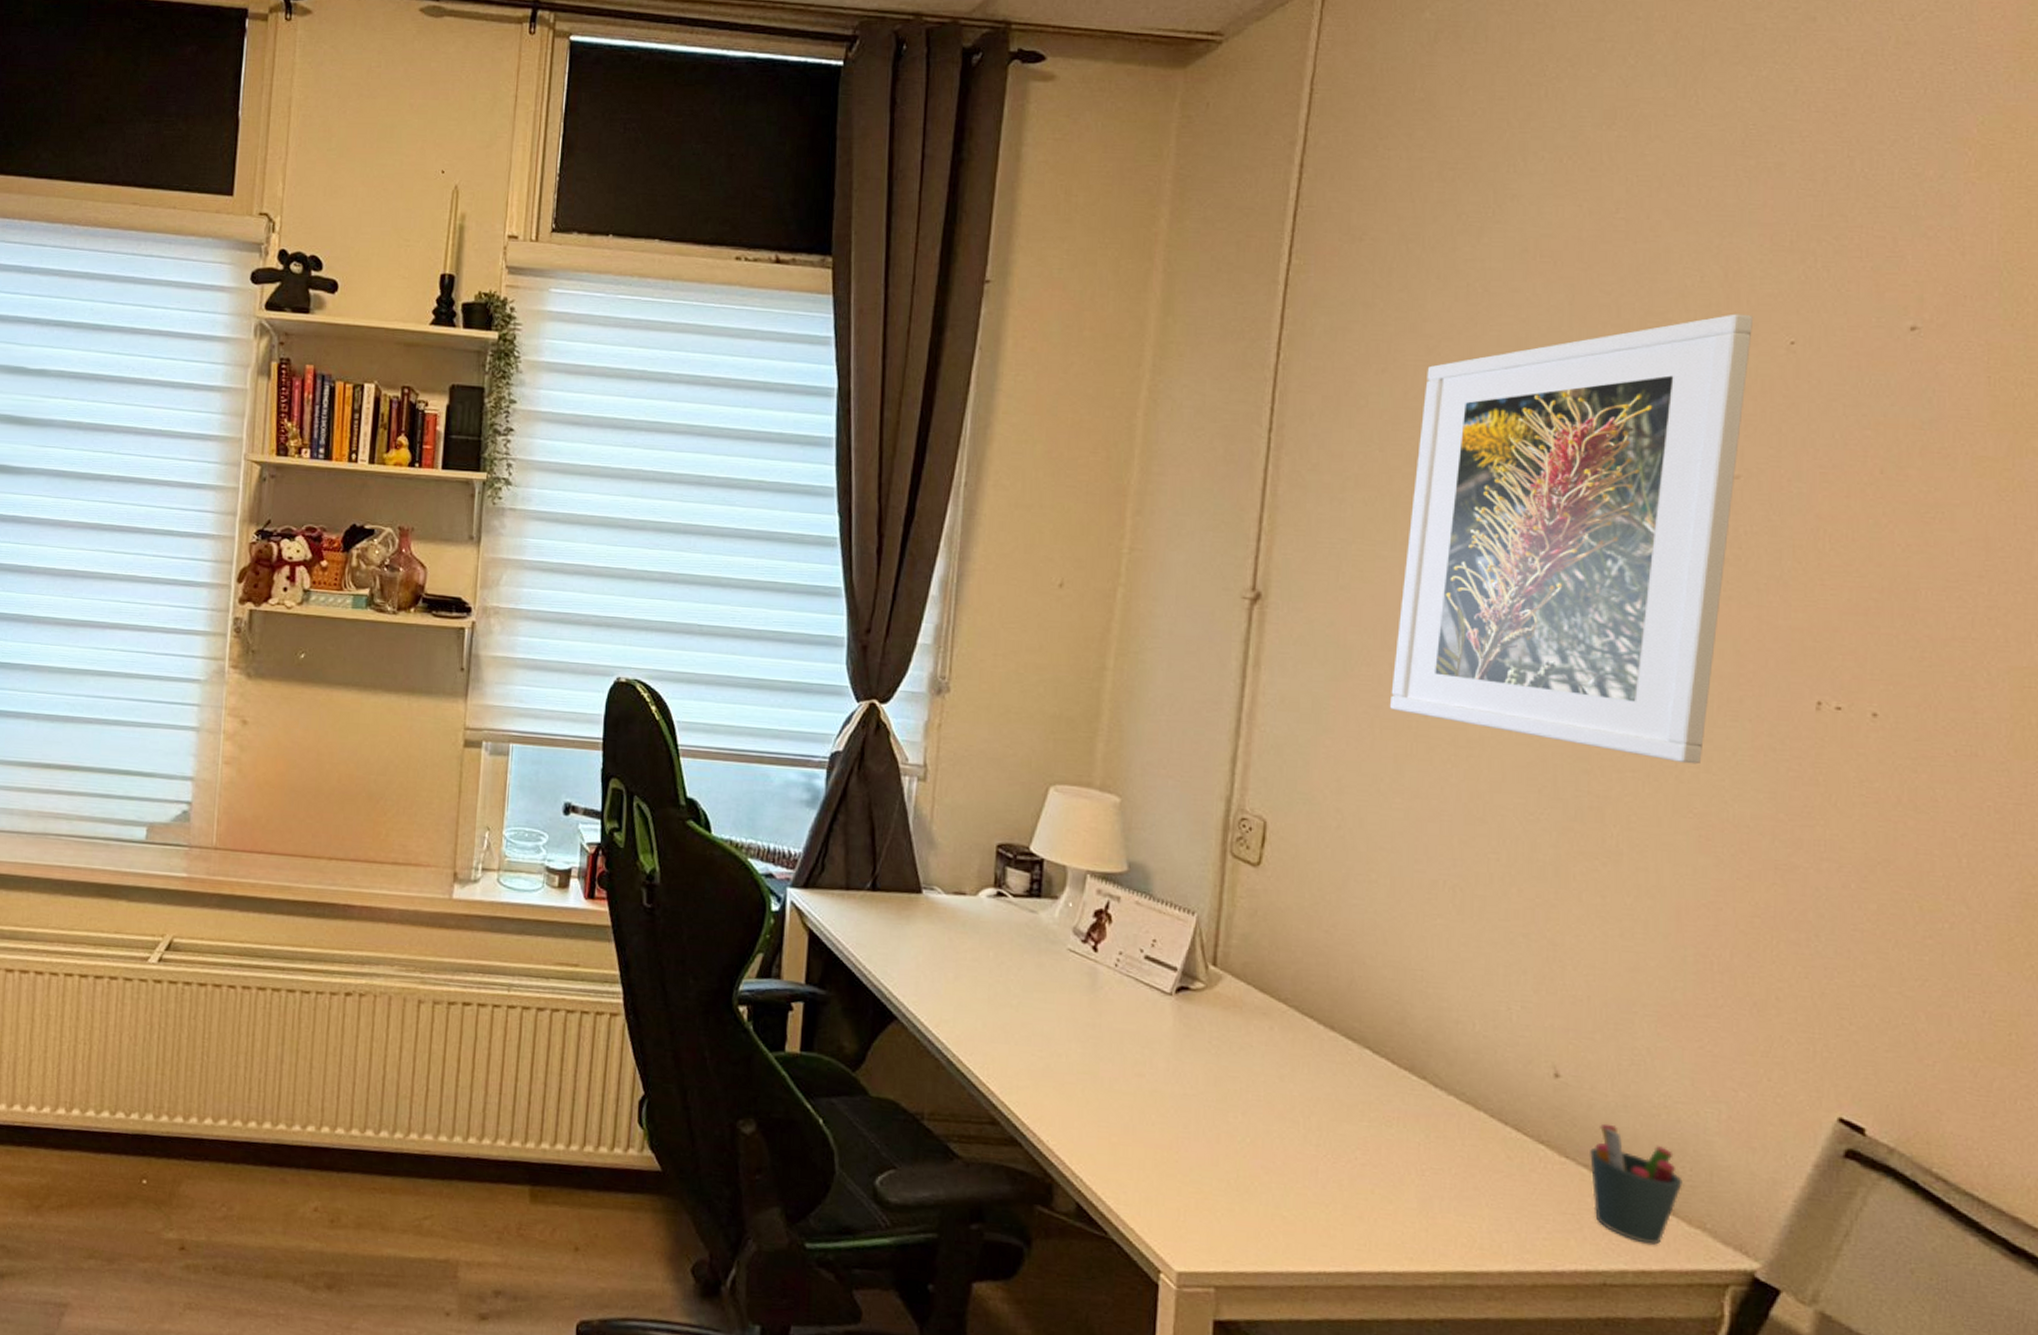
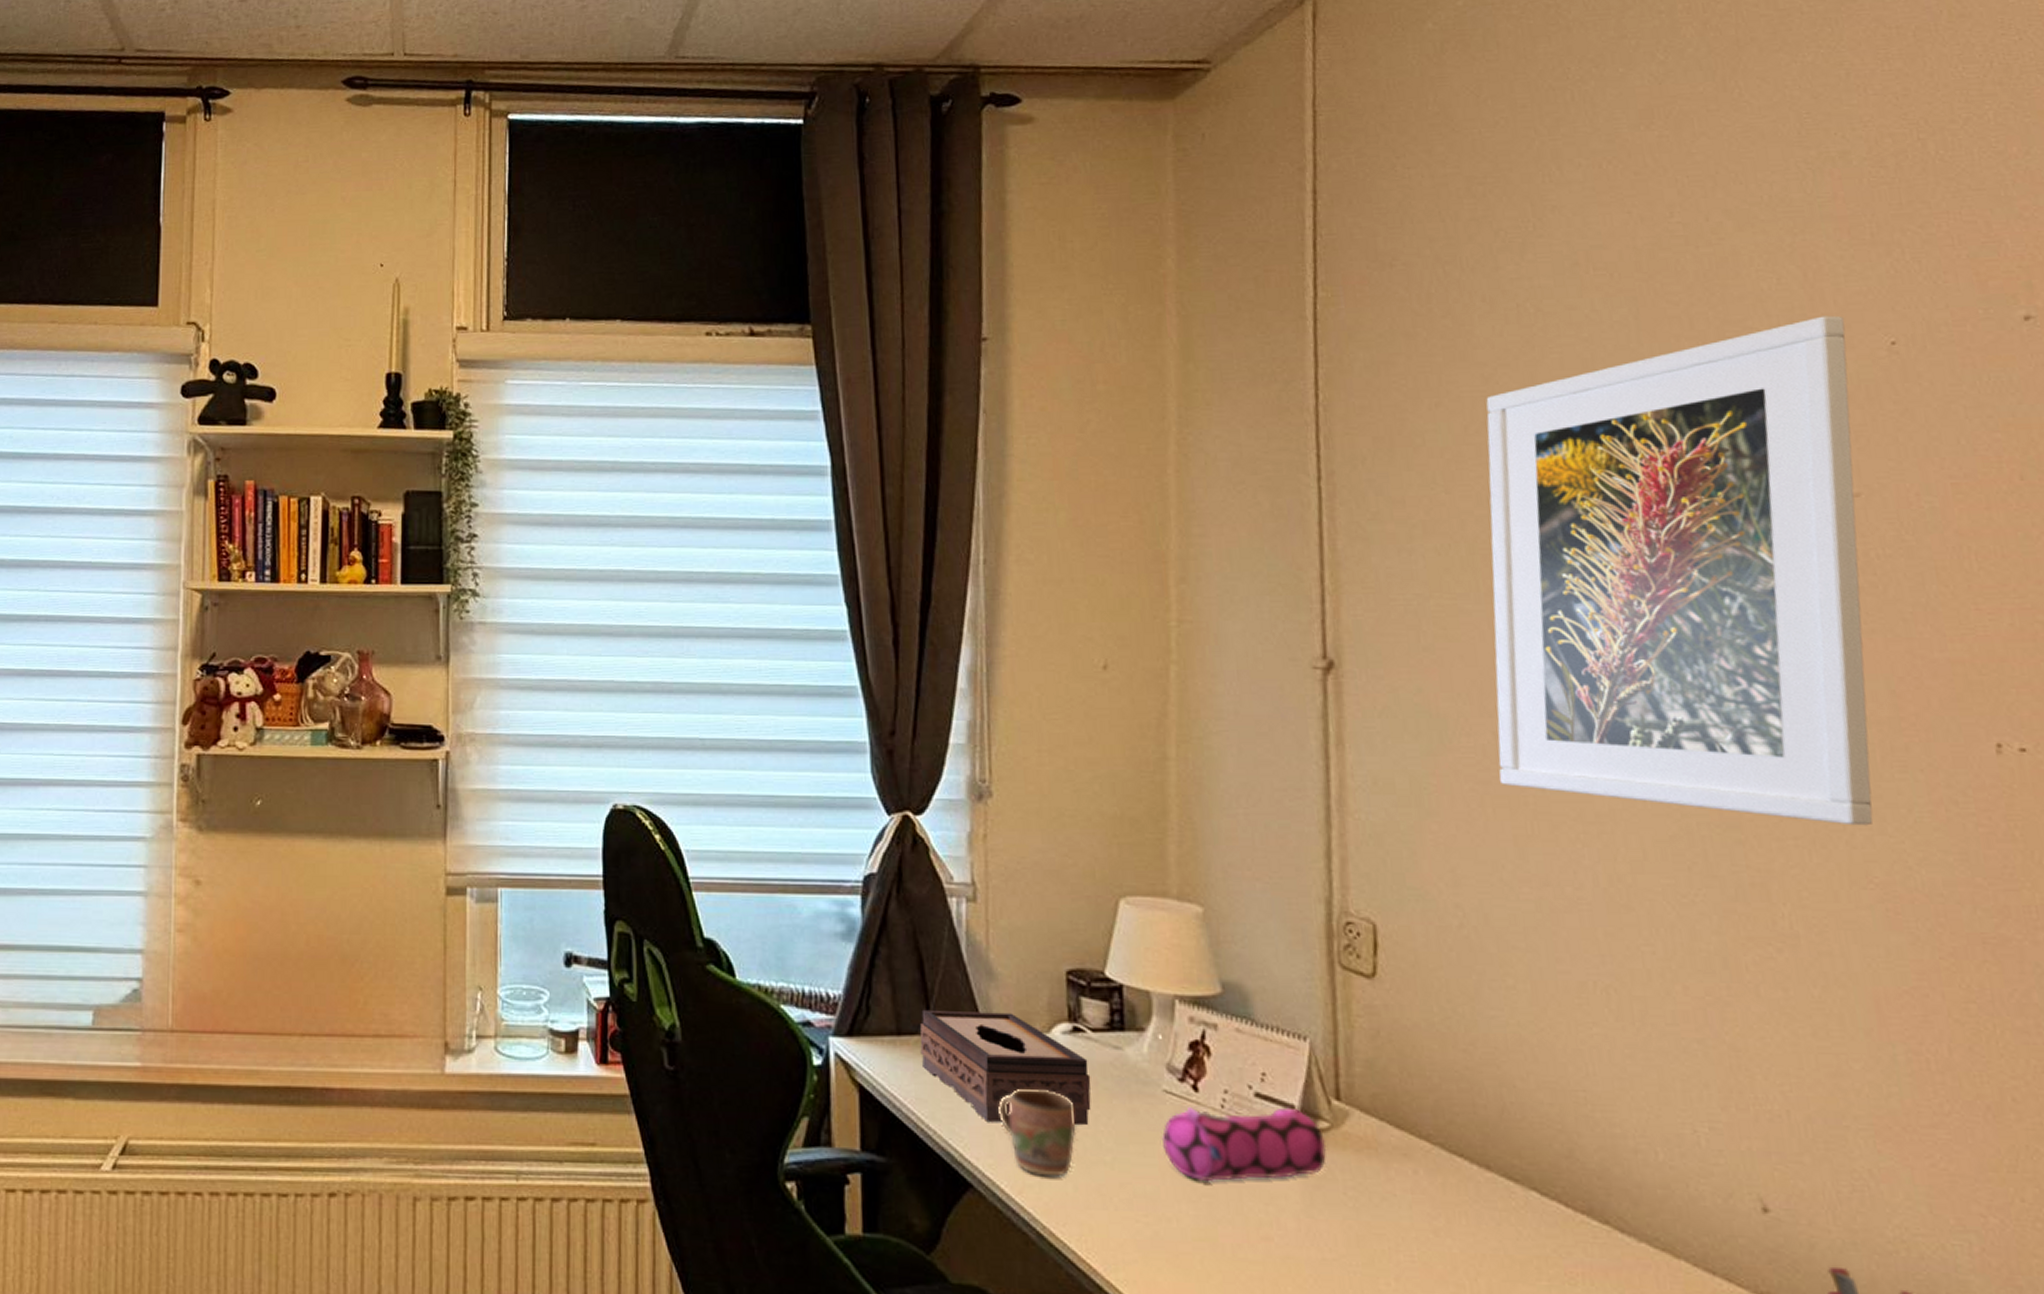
tissue box: none [864,871,1008,973] -> present [920,1011,1091,1124]
mug: none [926,940,991,1015] -> present [998,1088,1077,1177]
pencil case: none [1061,963,1200,1027] -> present [1161,1106,1327,1181]

